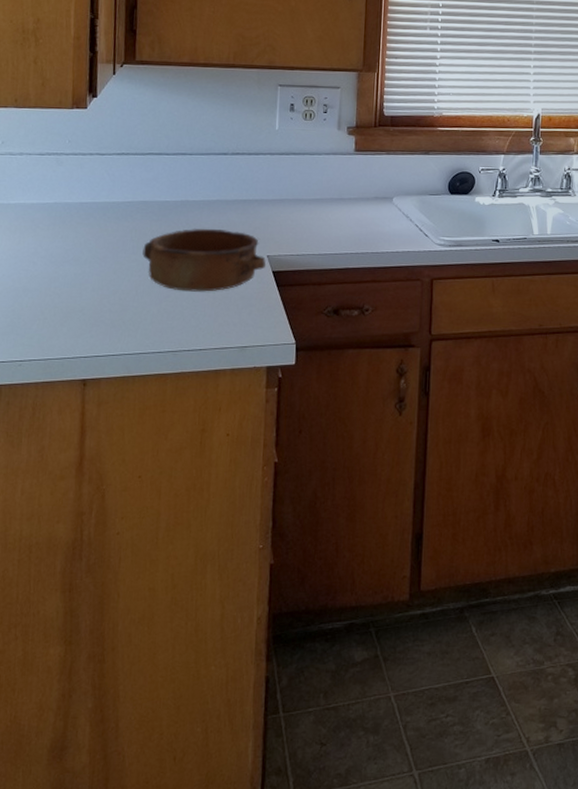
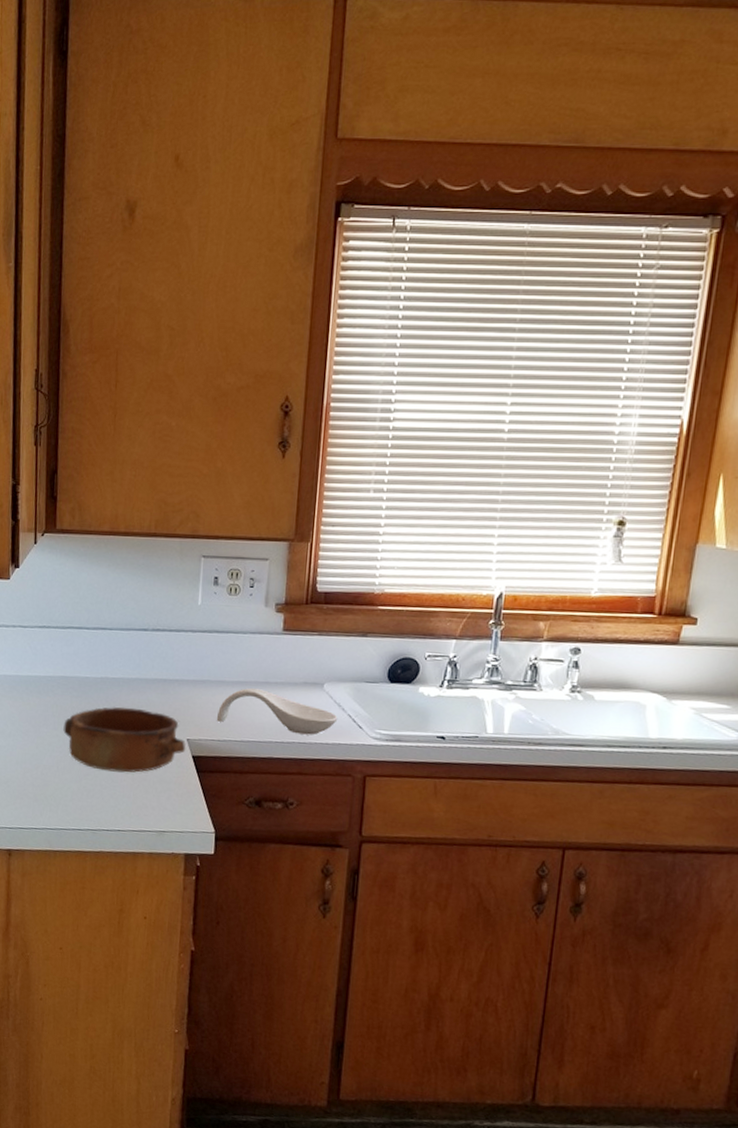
spoon rest: none [295,205,406,245] -> present [216,688,338,735]

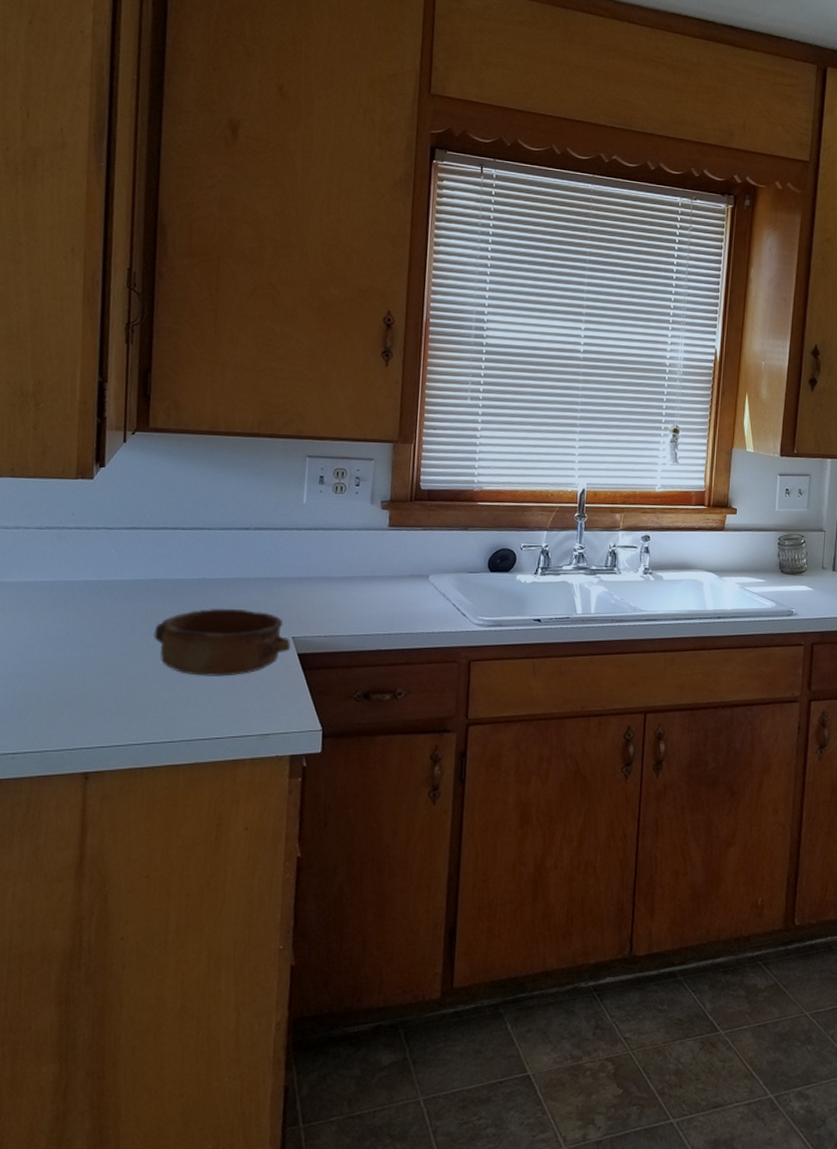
spoon rest: present [216,688,338,735] -> none [322,583,443,625]

